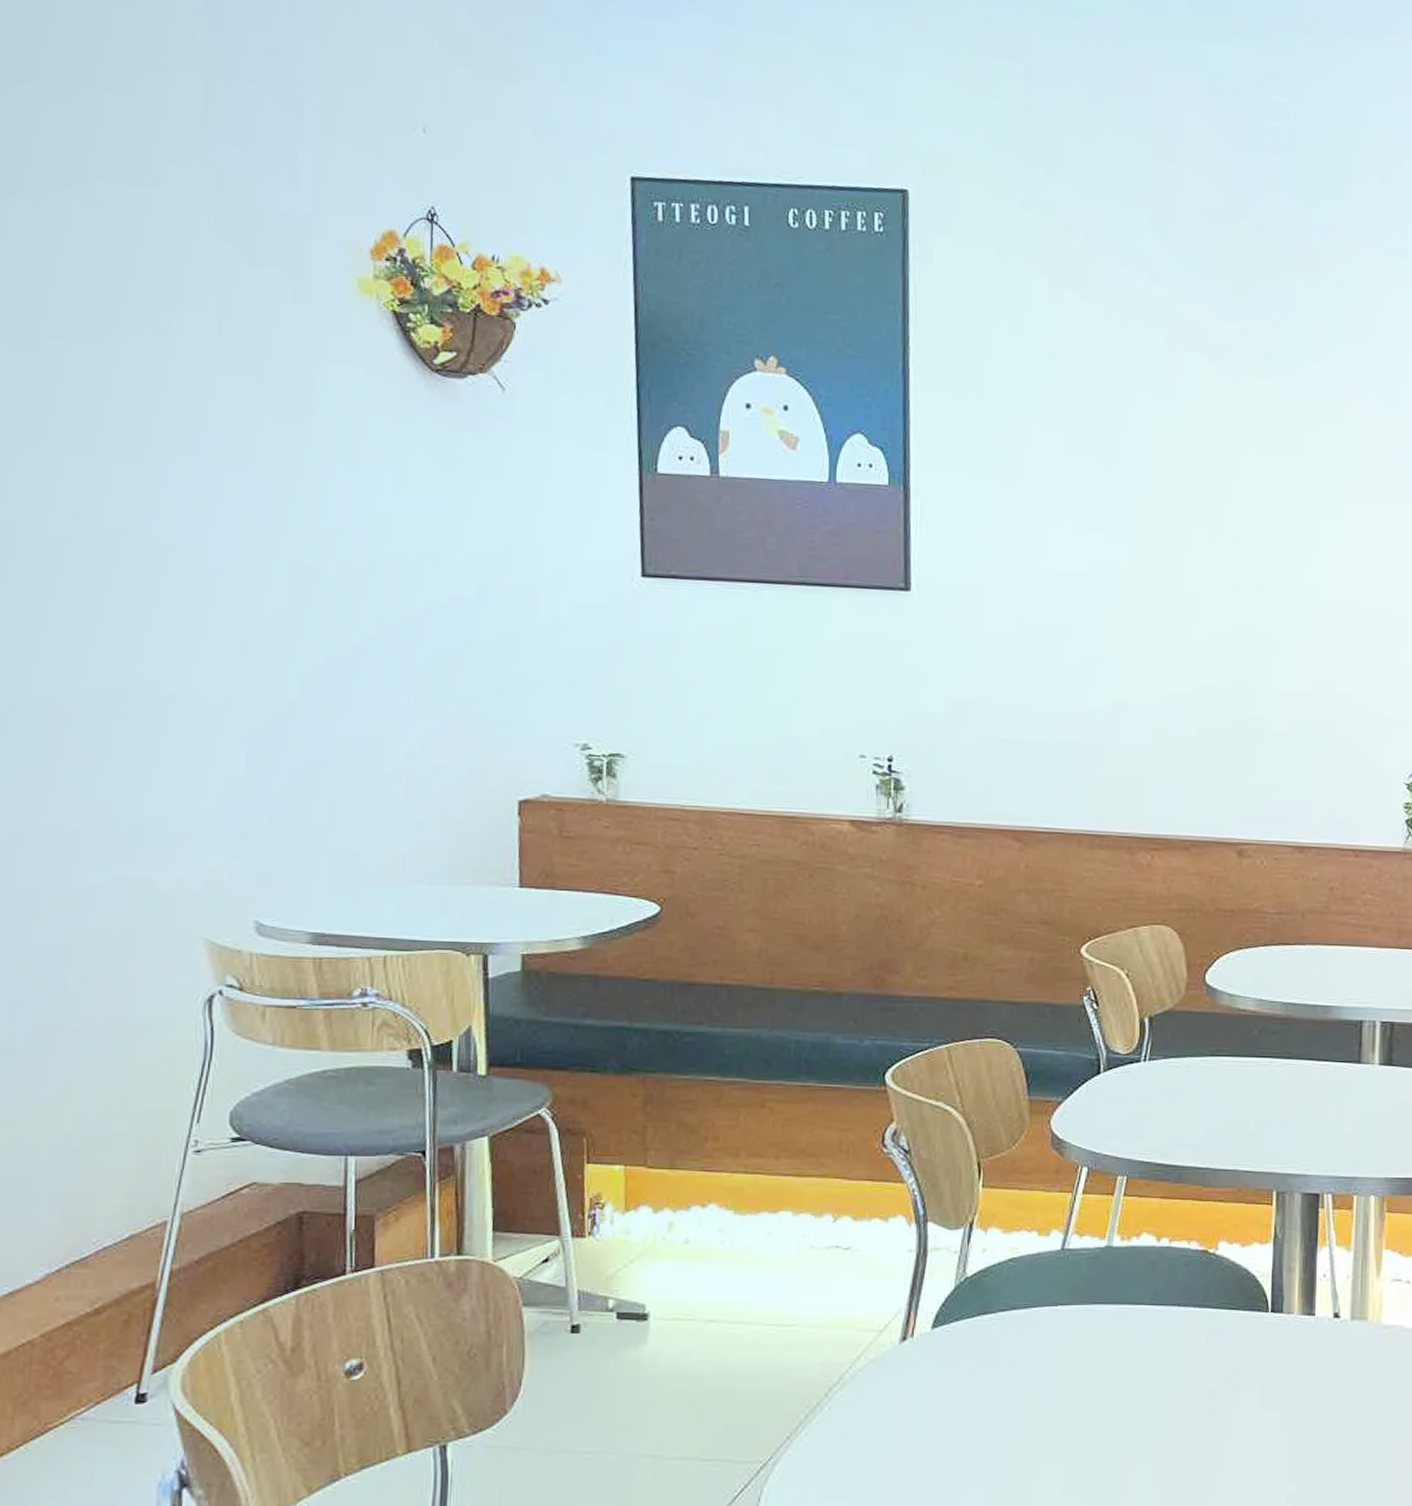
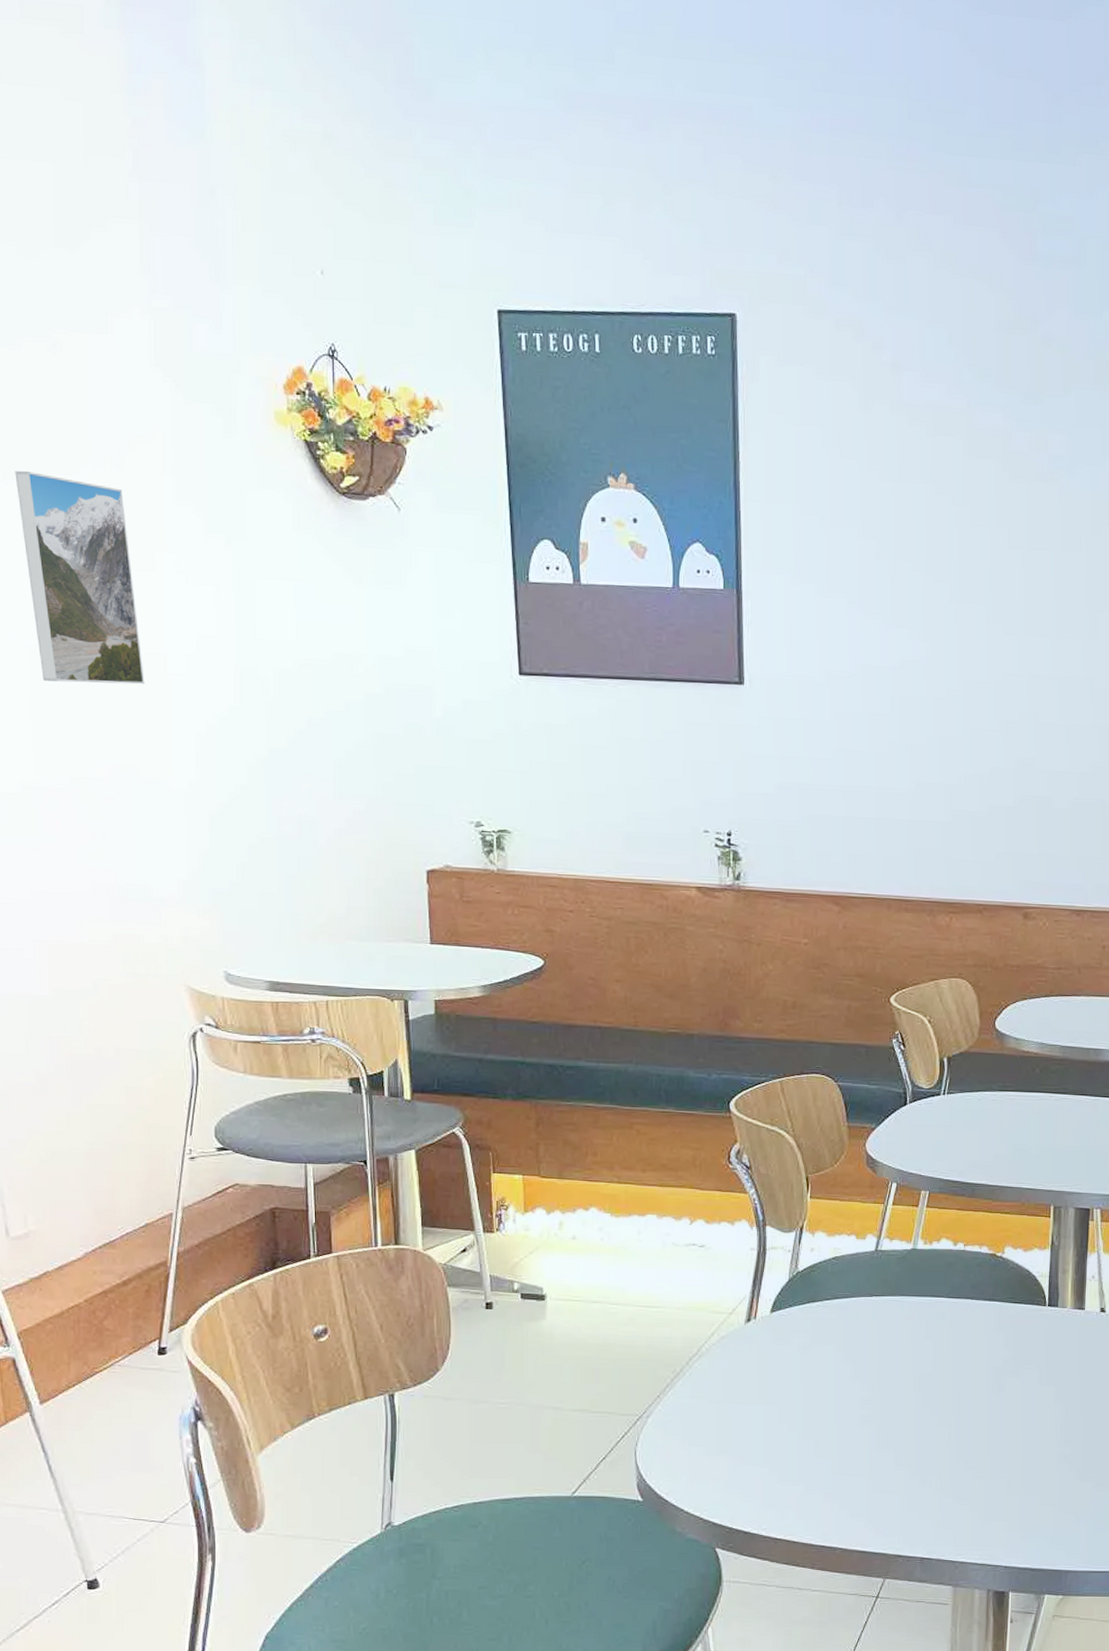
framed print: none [30,336,176,582] -> present [15,471,145,685]

